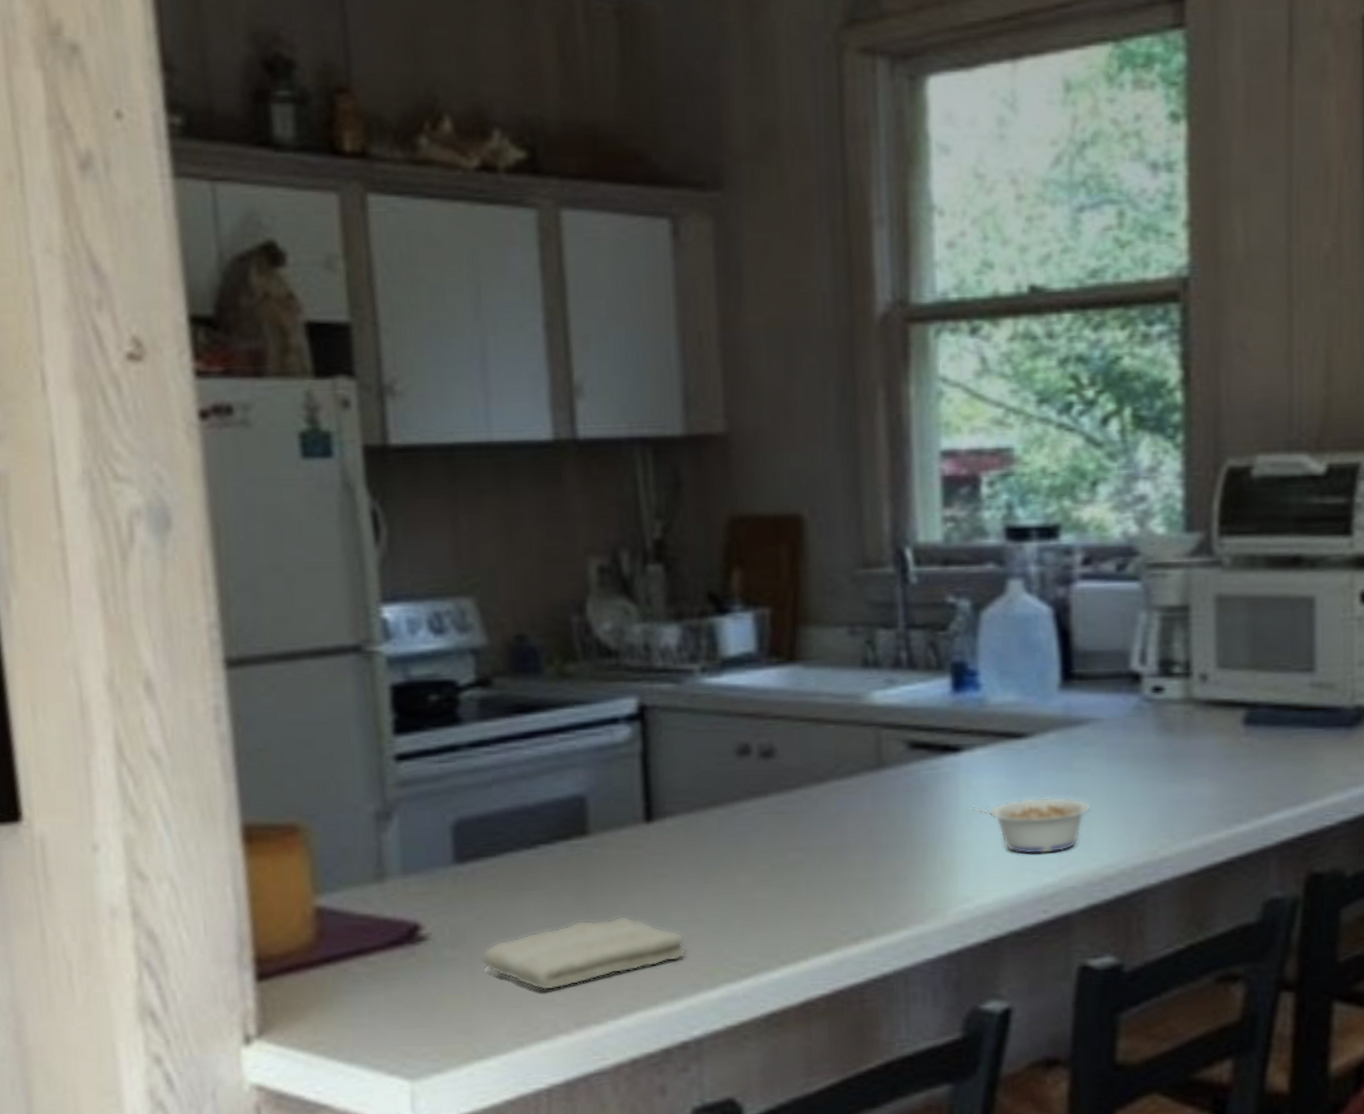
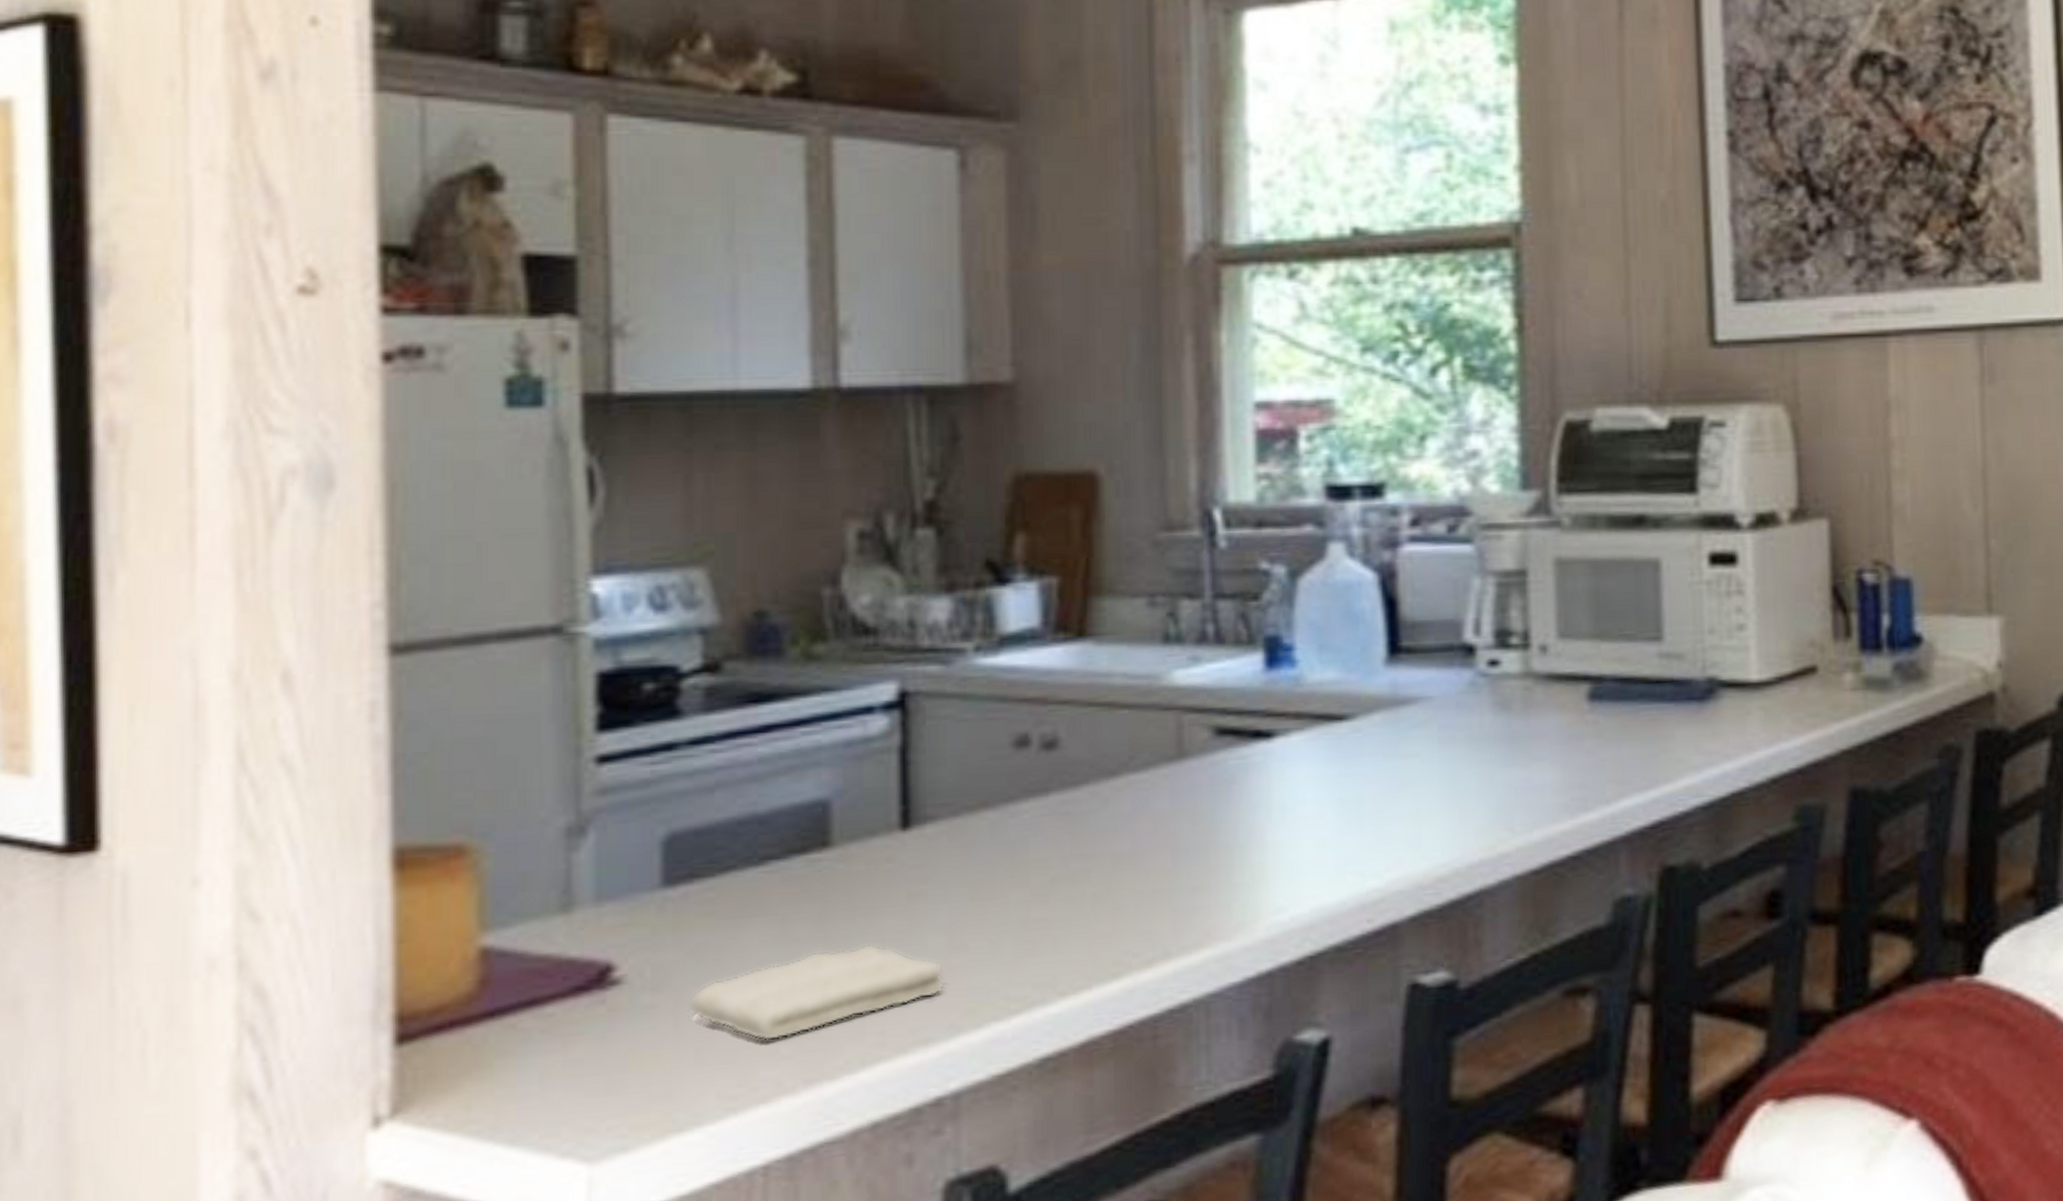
legume: present [971,796,1092,855] -> none [1285,786,1422,855]

